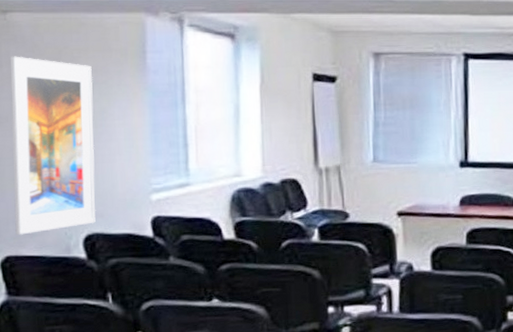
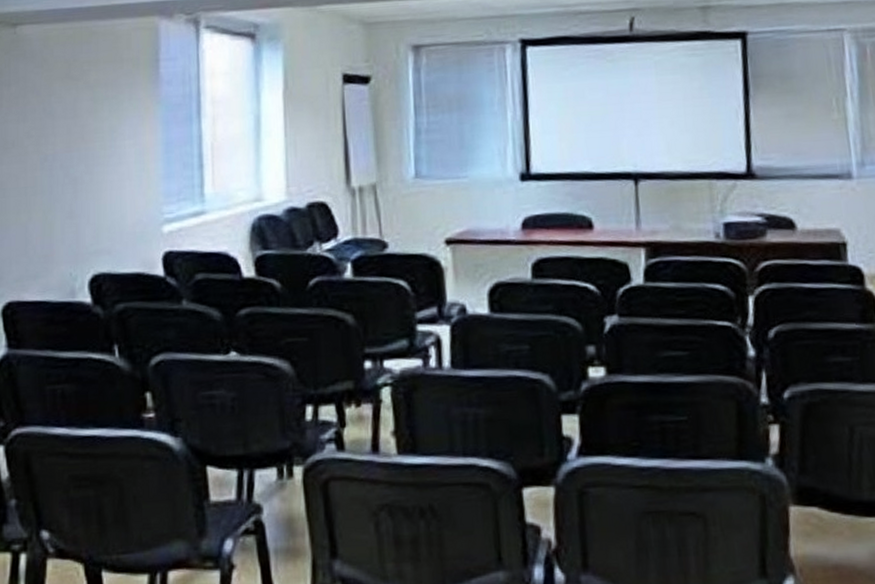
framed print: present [10,56,96,235] -> none [17,73,104,277]

